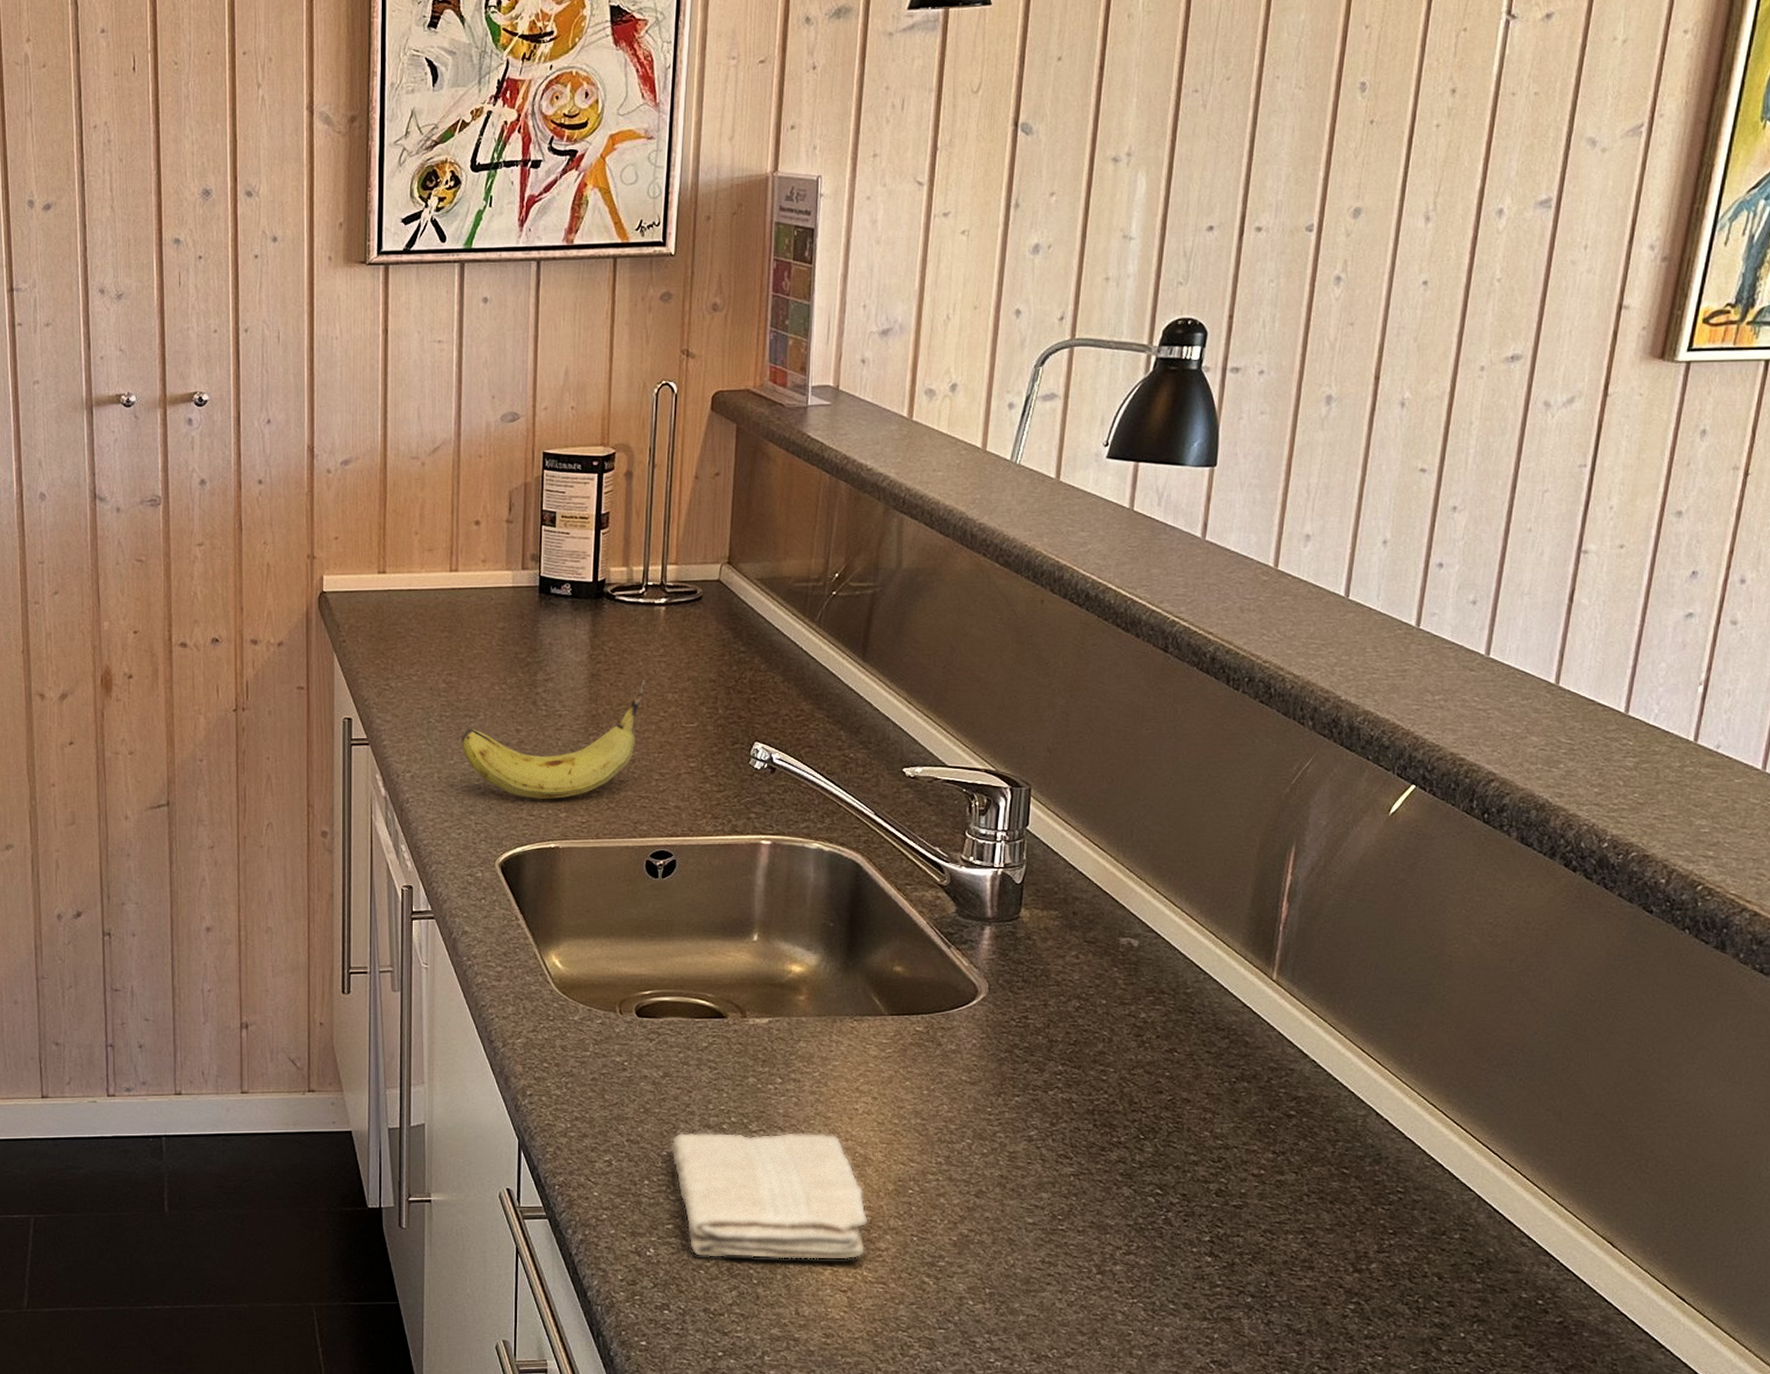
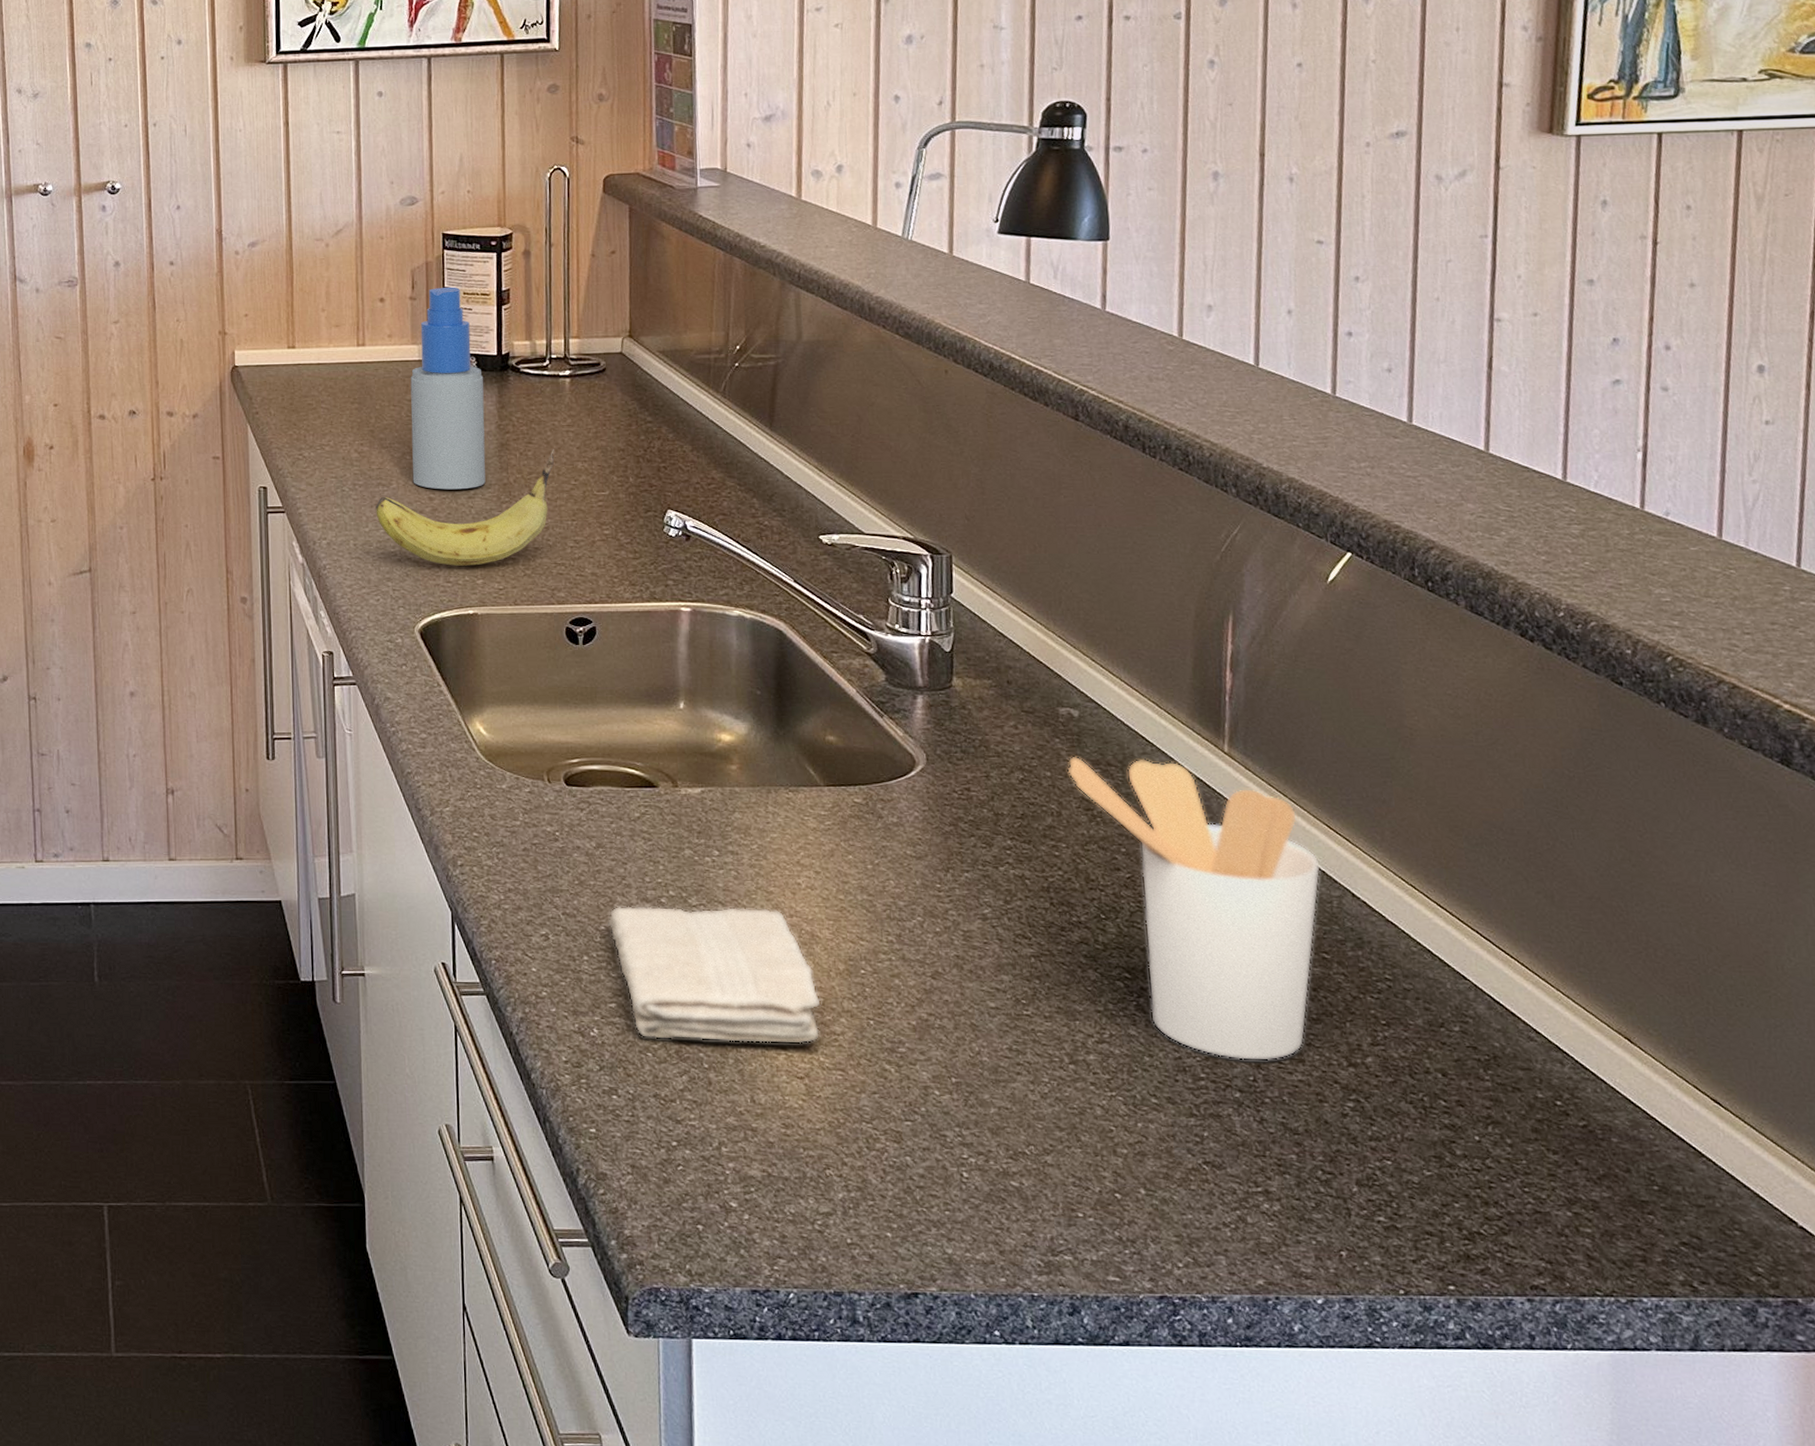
spray bottle: none [500,509,578,721] -> present [410,286,486,490]
utensil holder: none [1122,984,1351,1269] -> present [1067,756,1321,1062]

